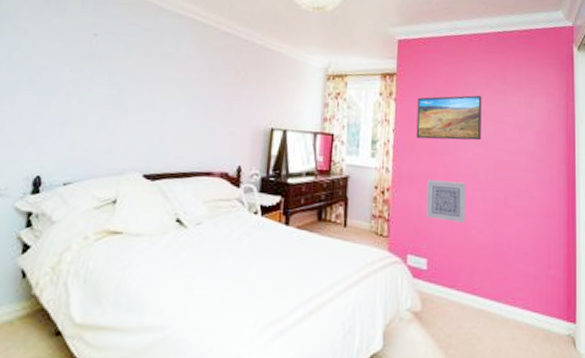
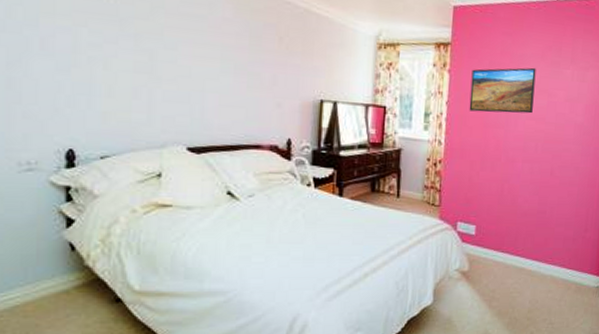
wall art: present [426,180,466,223] -> none [476,152,516,192]

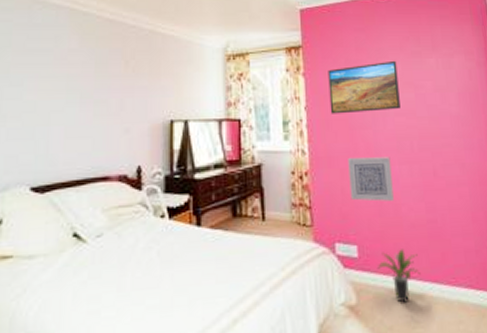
wall art: none [476,152,516,192] -> present [348,157,394,202]
potted plant: none [489,232,525,273] -> present [376,249,421,303]

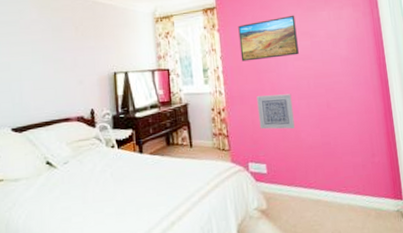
potted plant: present [376,249,421,303] -> none [282,165,318,207]

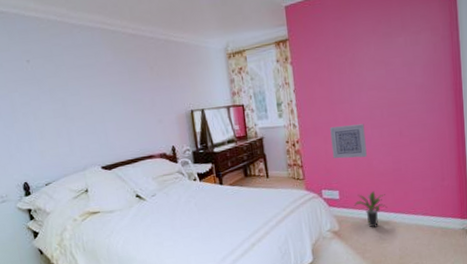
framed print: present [238,15,299,62] -> none [311,43,373,94]
potted plant: none [282,165,318,207] -> present [354,191,388,228]

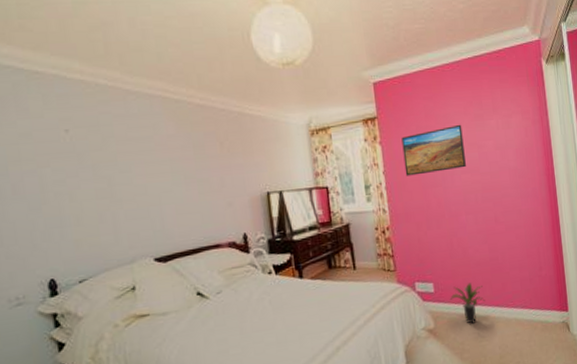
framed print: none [311,43,373,94] -> present [401,124,466,176]
wall art: present [330,123,367,159] -> none [422,209,462,247]

